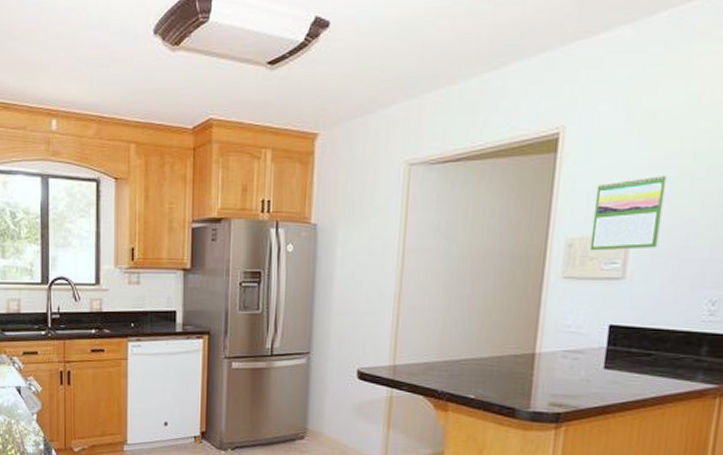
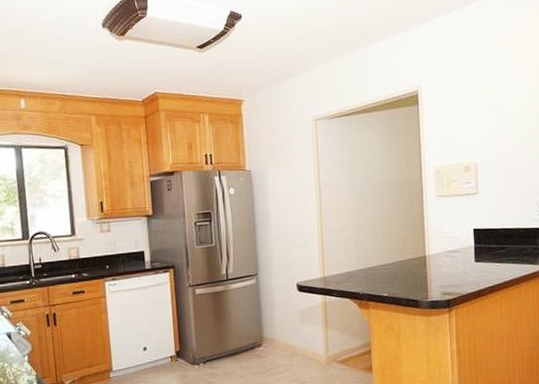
calendar: present [589,174,667,251] -> none [449,116,496,175]

